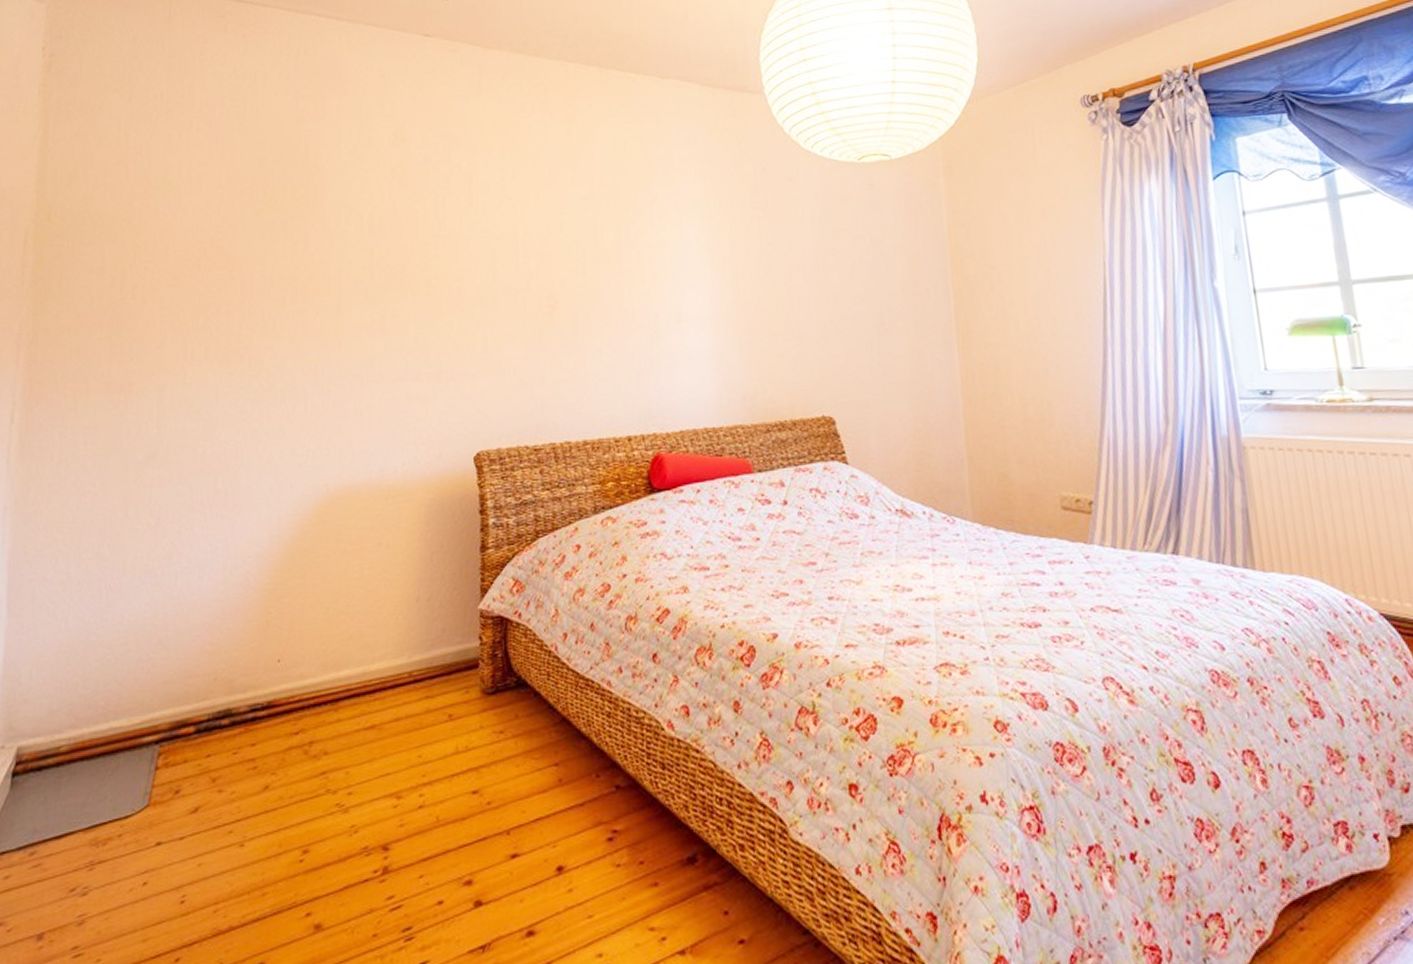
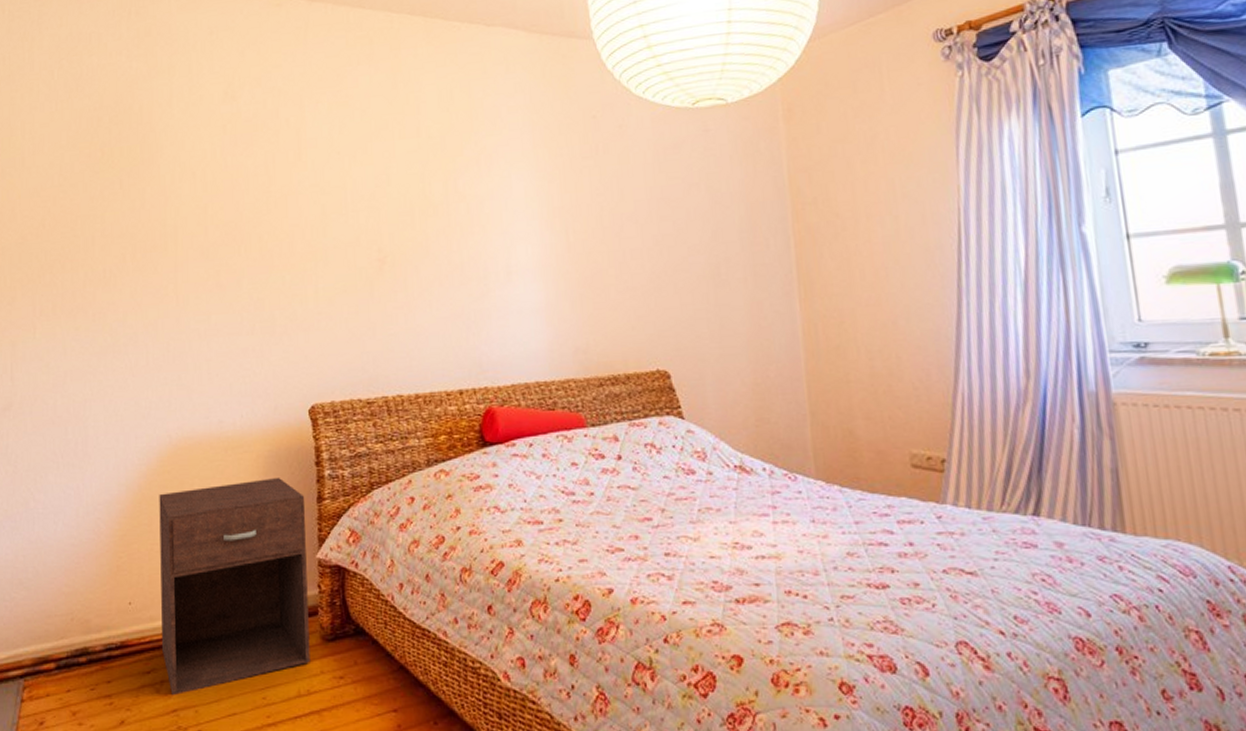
nightstand: none [311,526,470,756] -> present [159,477,310,695]

